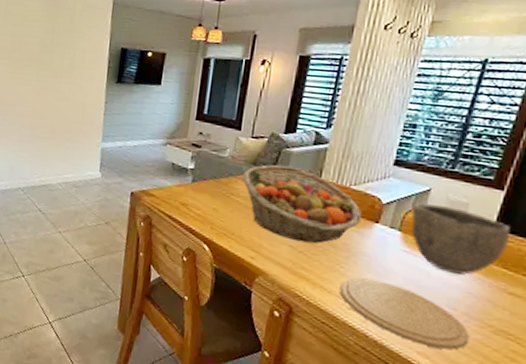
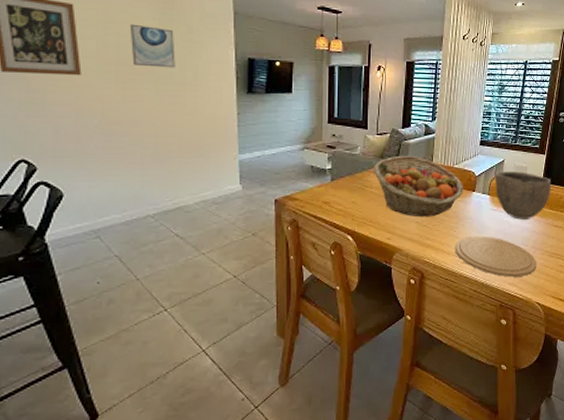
wall art: none [22,15,58,56] -> present [129,23,175,68]

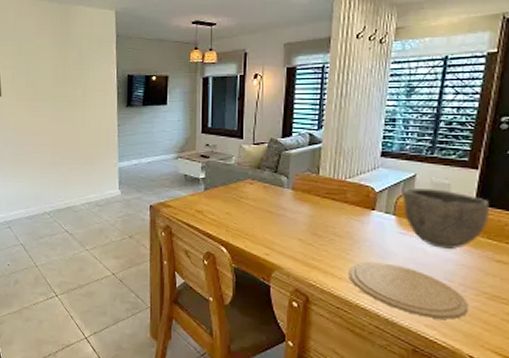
wall art: present [129,23,175,68] -> none [35,53,69,88]
fruit basket: present [373,155,463,217] -> none [249,166,359,235]

